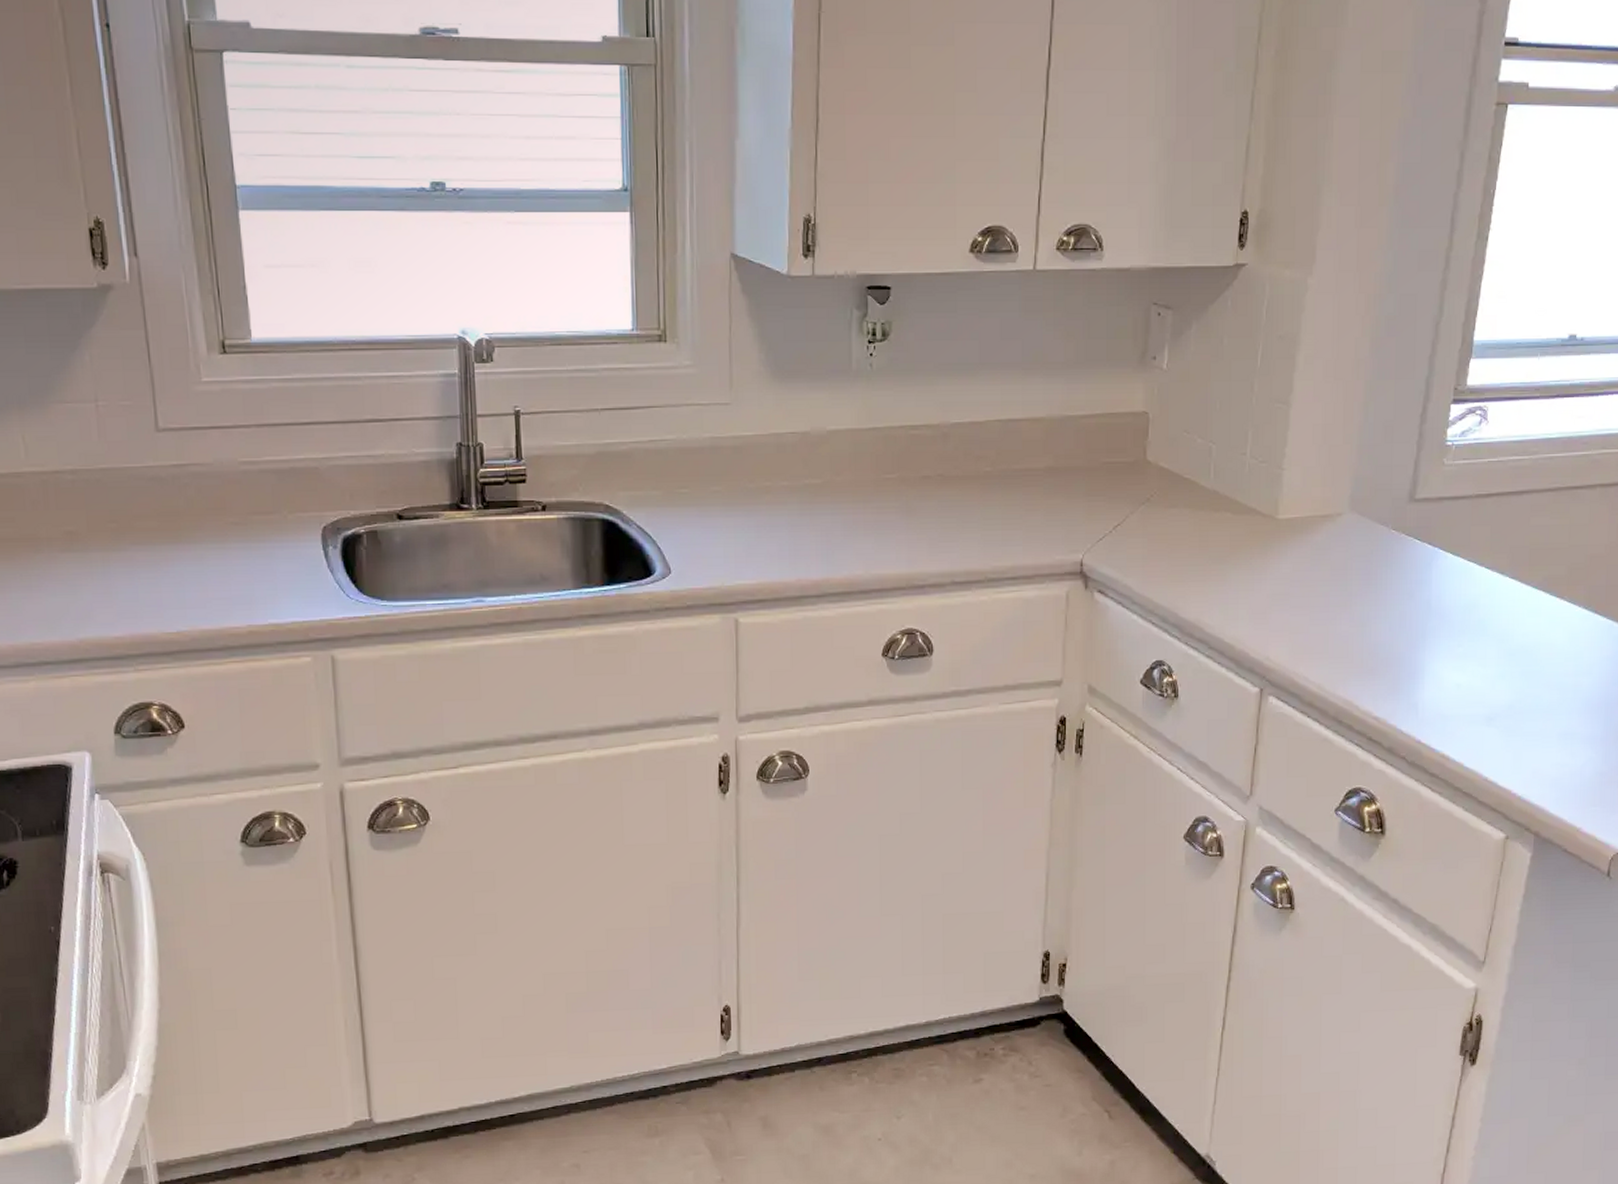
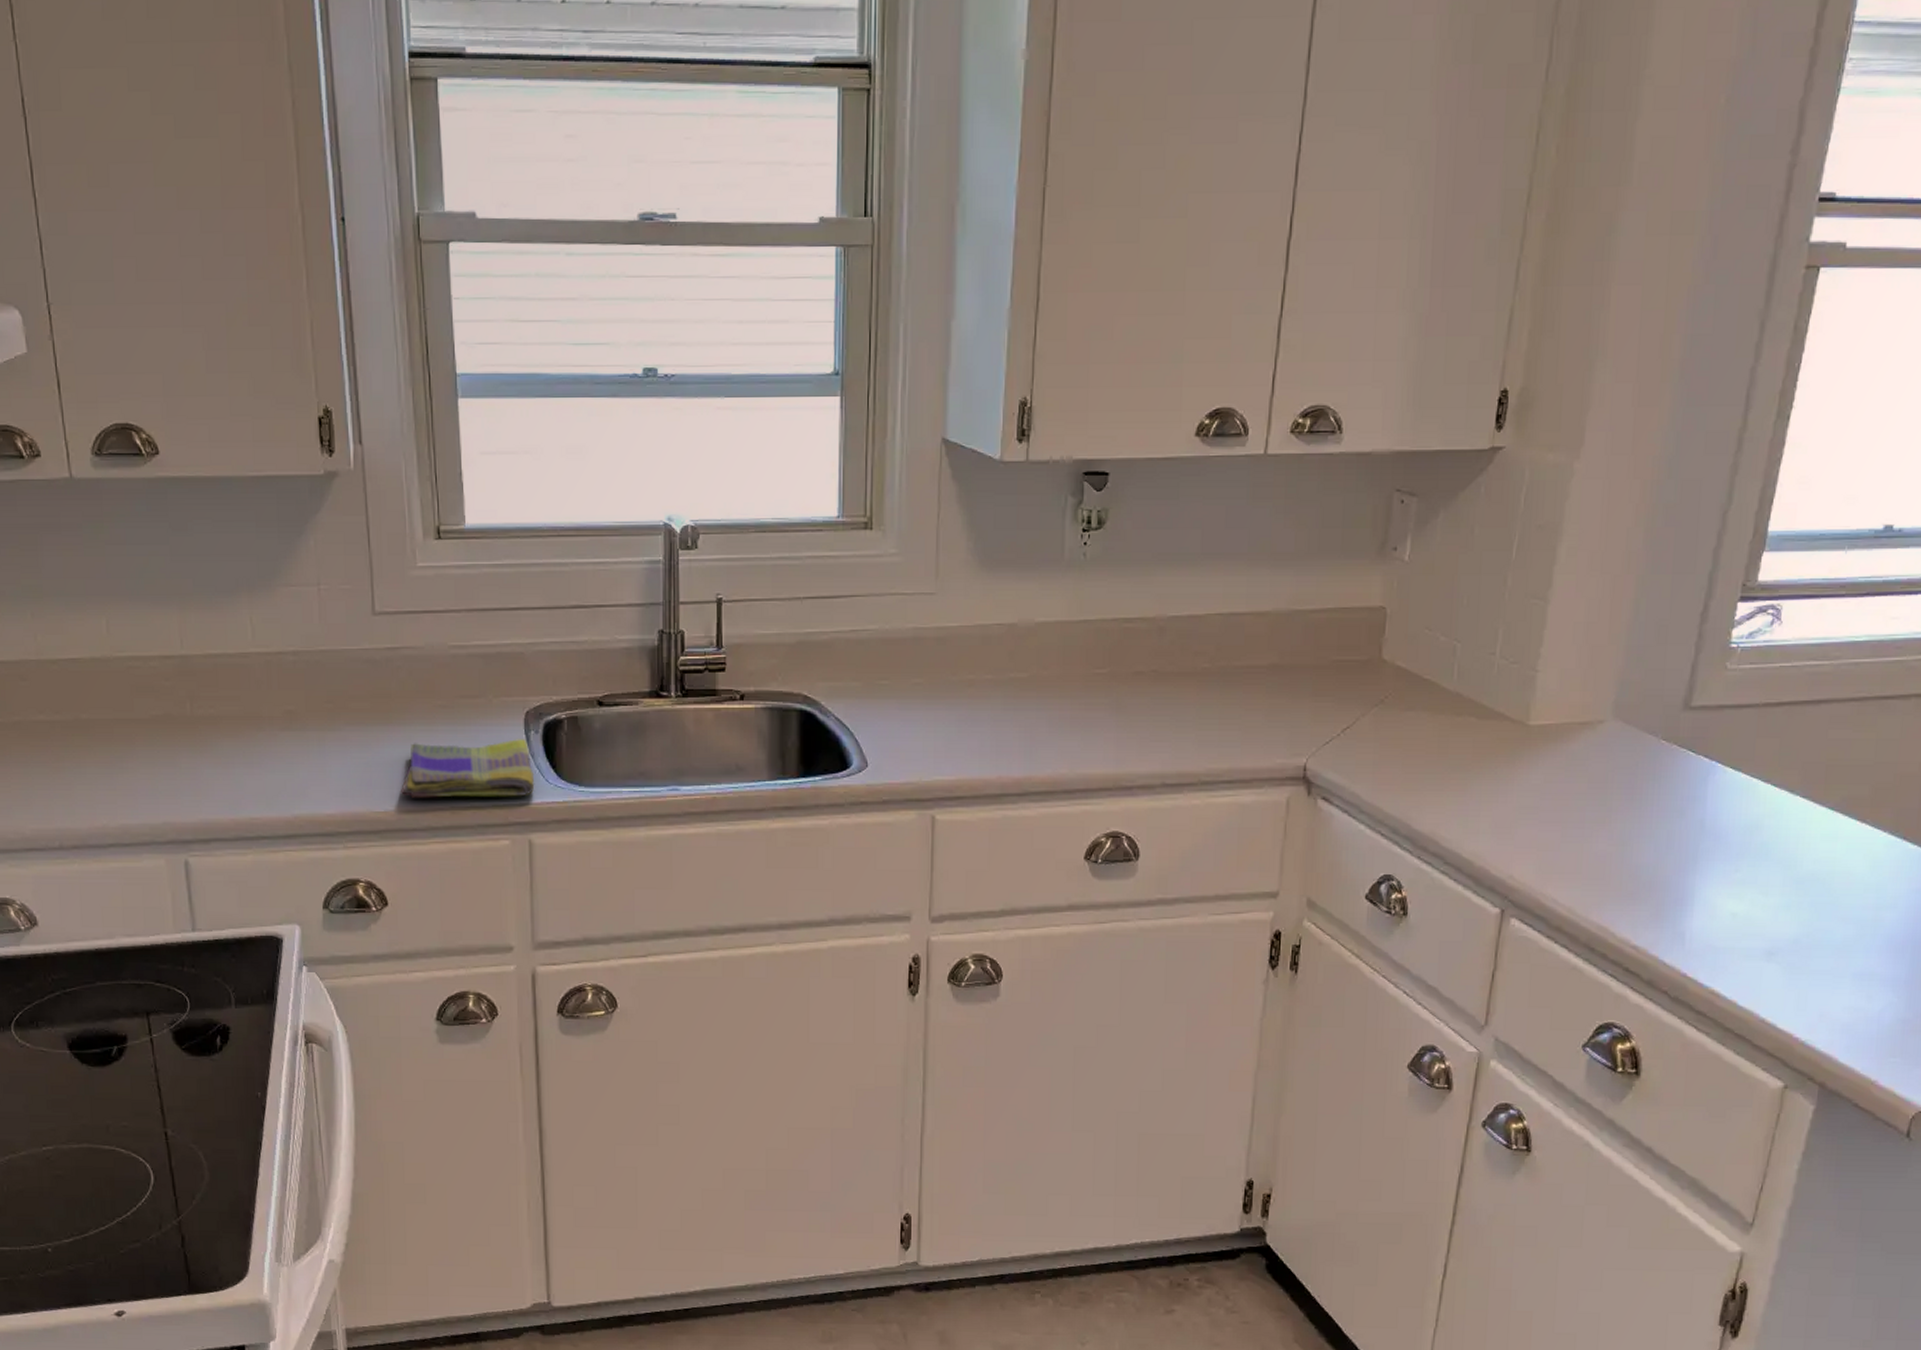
dish towel: none [194,555,336,617] -> present [401,739,535,798]

